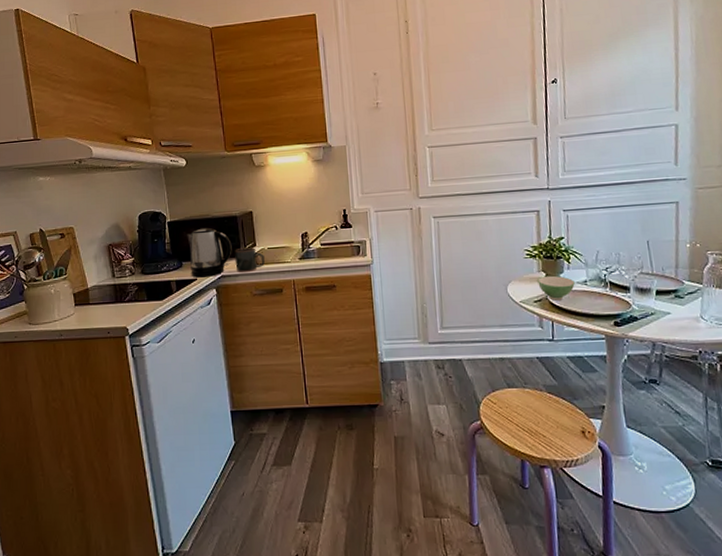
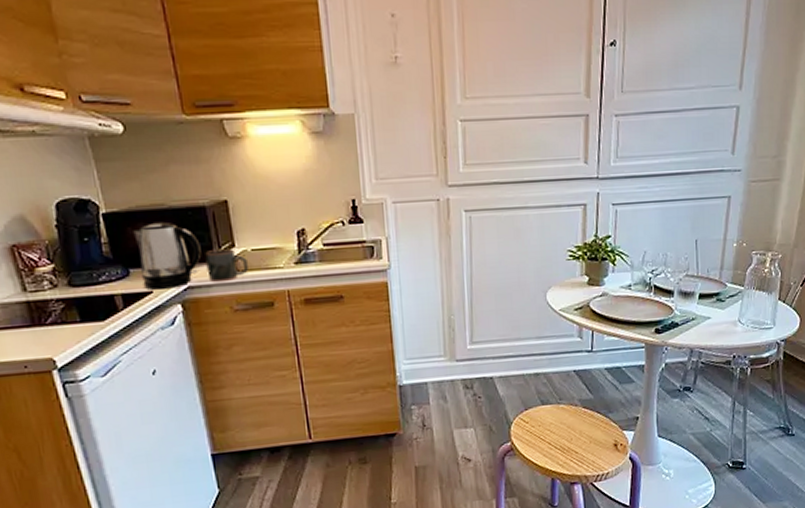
bowl: present [536,275,575,301] -> none [578,279,619,308]

